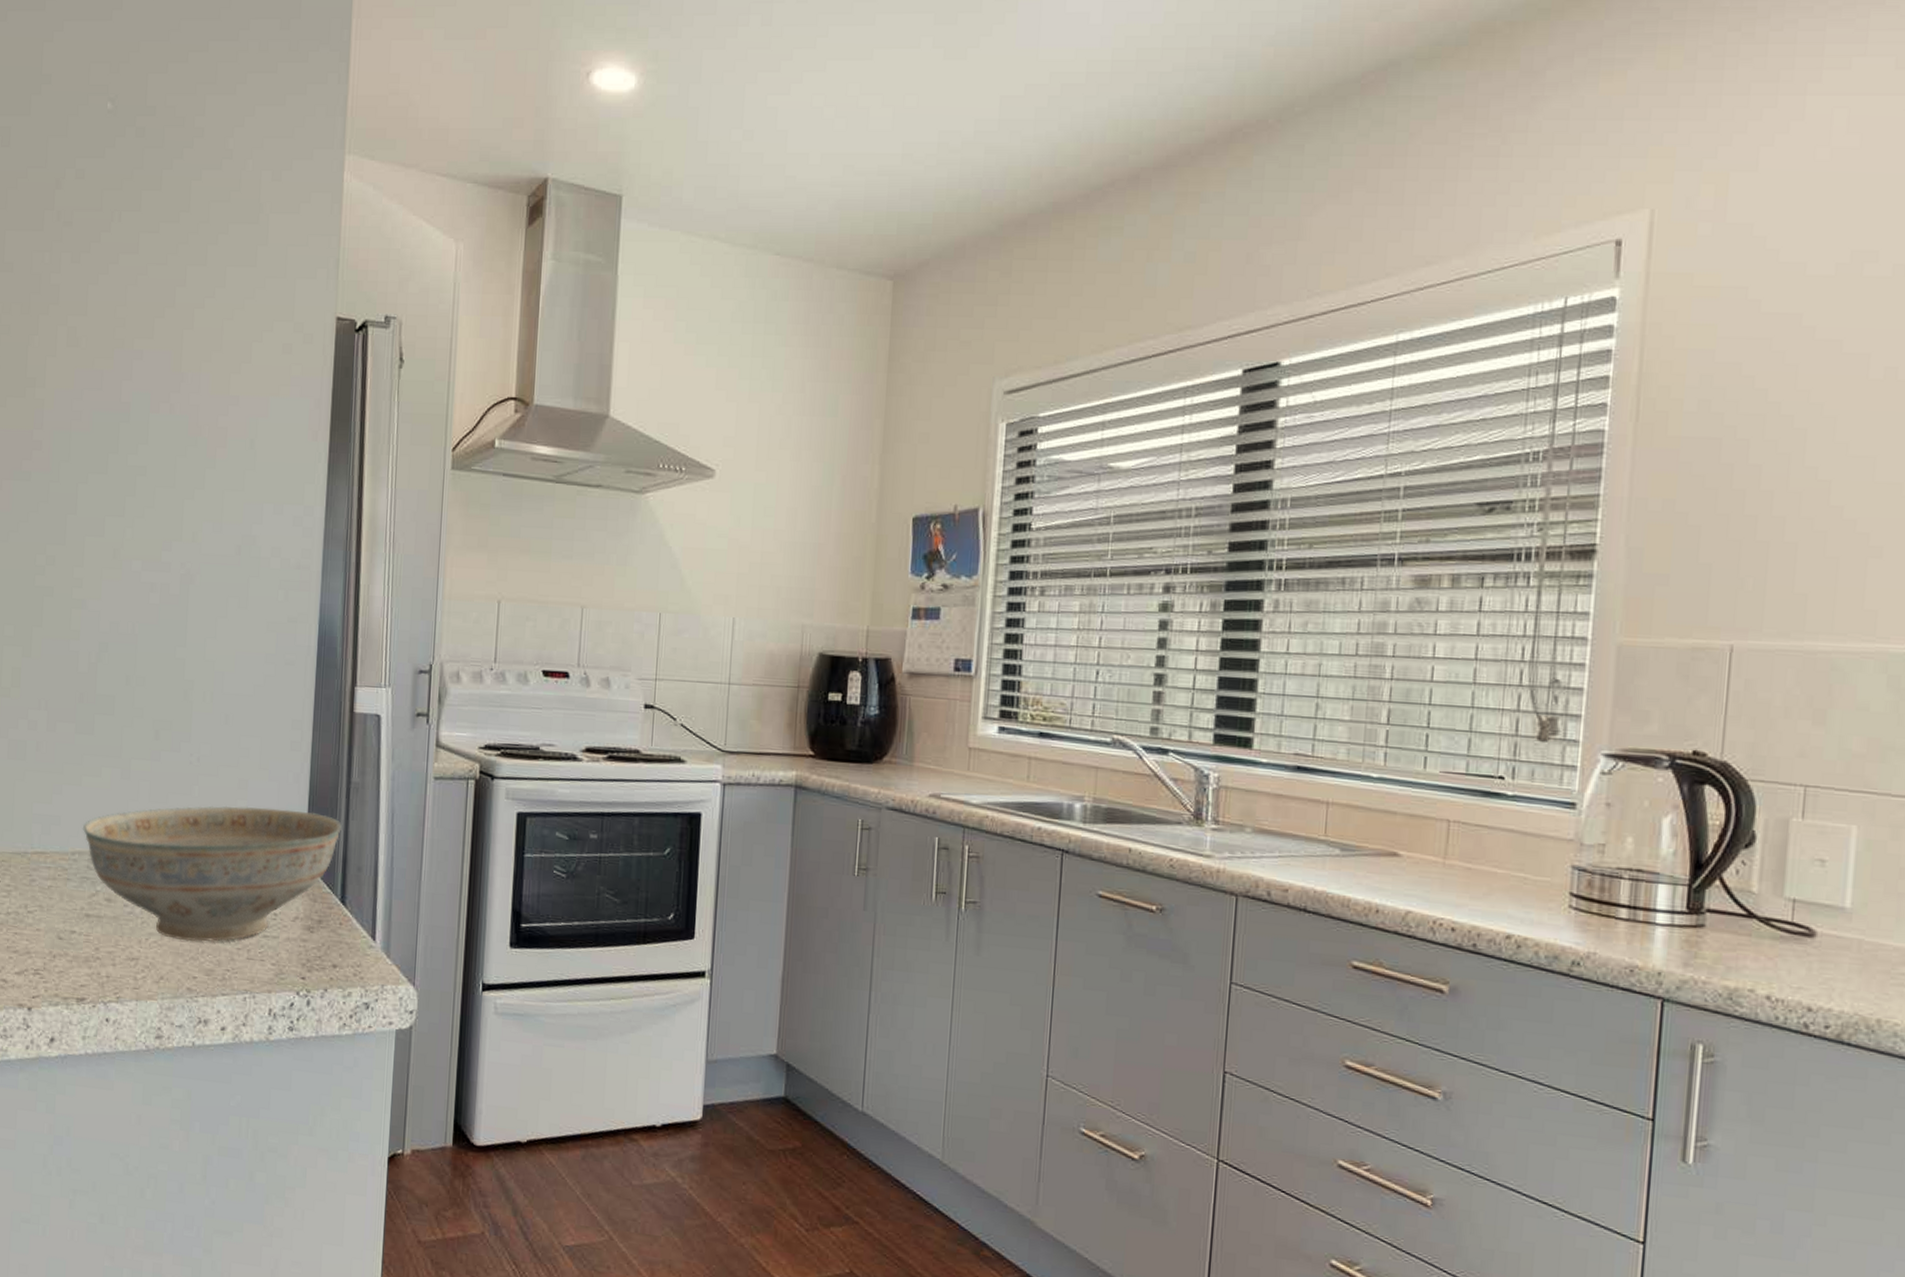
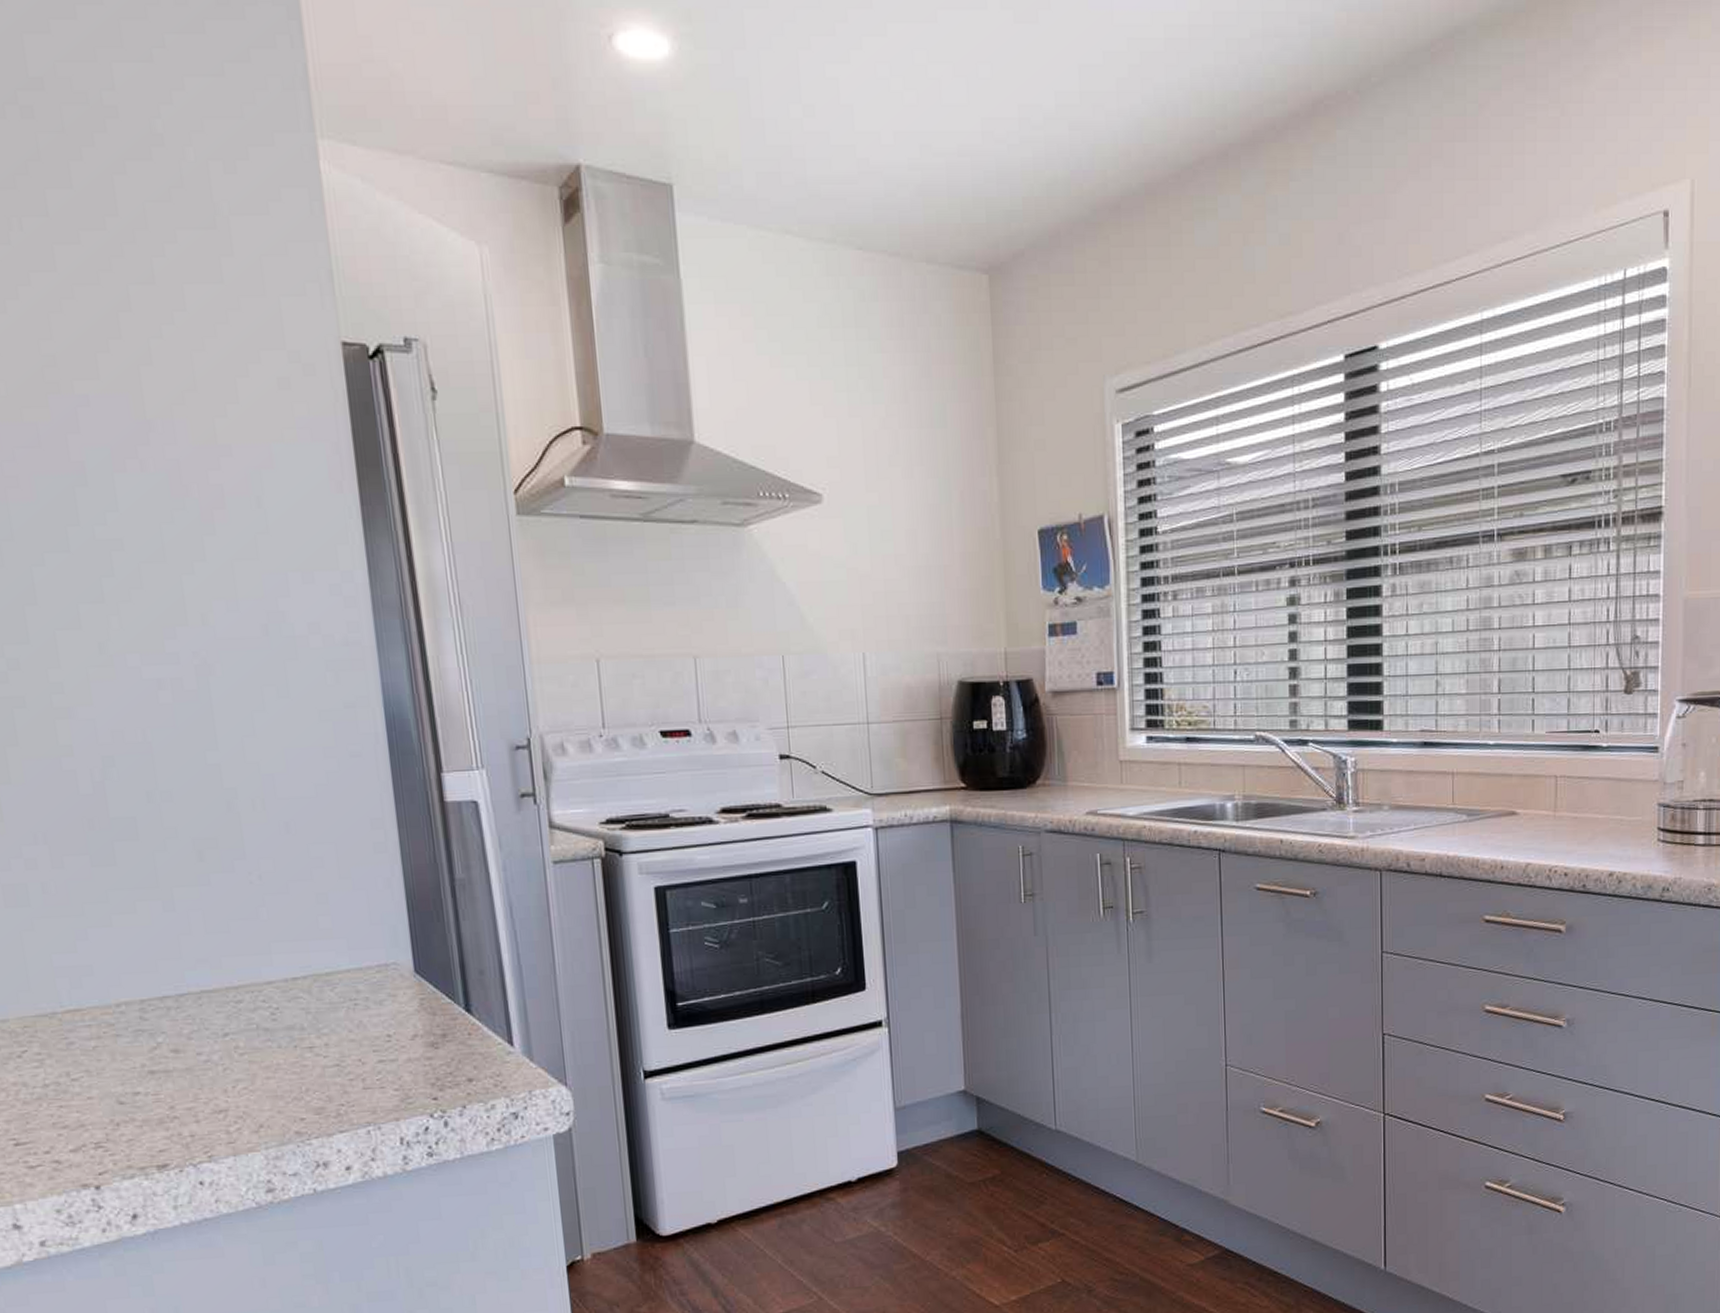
decorative bowl: present [82,805,342,942] -> none [123,918,452,1082]

